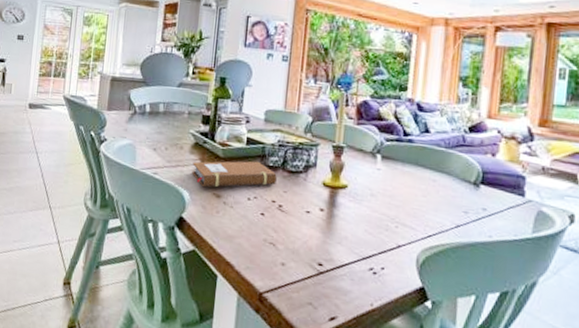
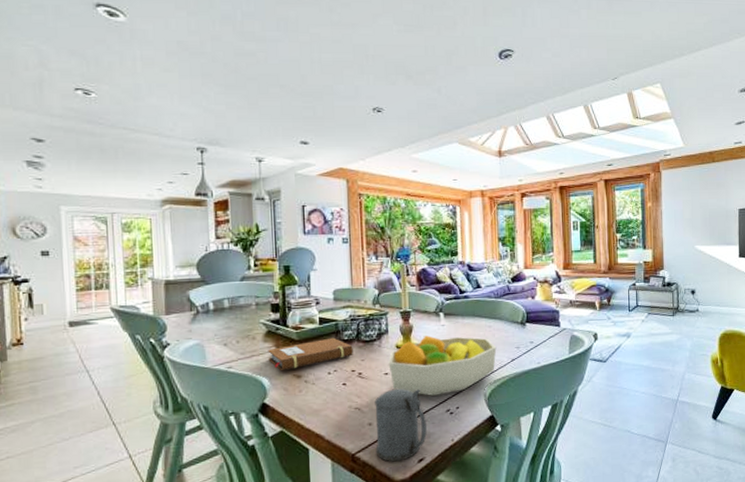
beer stein: none [284,230,345,314] -> present [375,388,427,462]
fruit bowl: none [312,177,440,250] -> present [388,335,497,396]

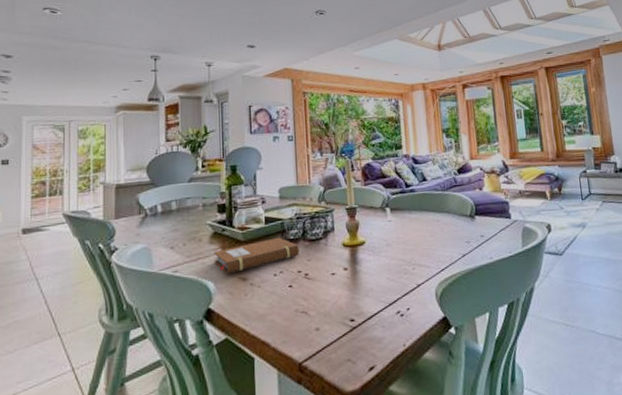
beer stein: present [375,388,427,462] -> none [322,289,377,371]
fruit bowl: present [388,335,497,396] -> none [335,232,446,297]

